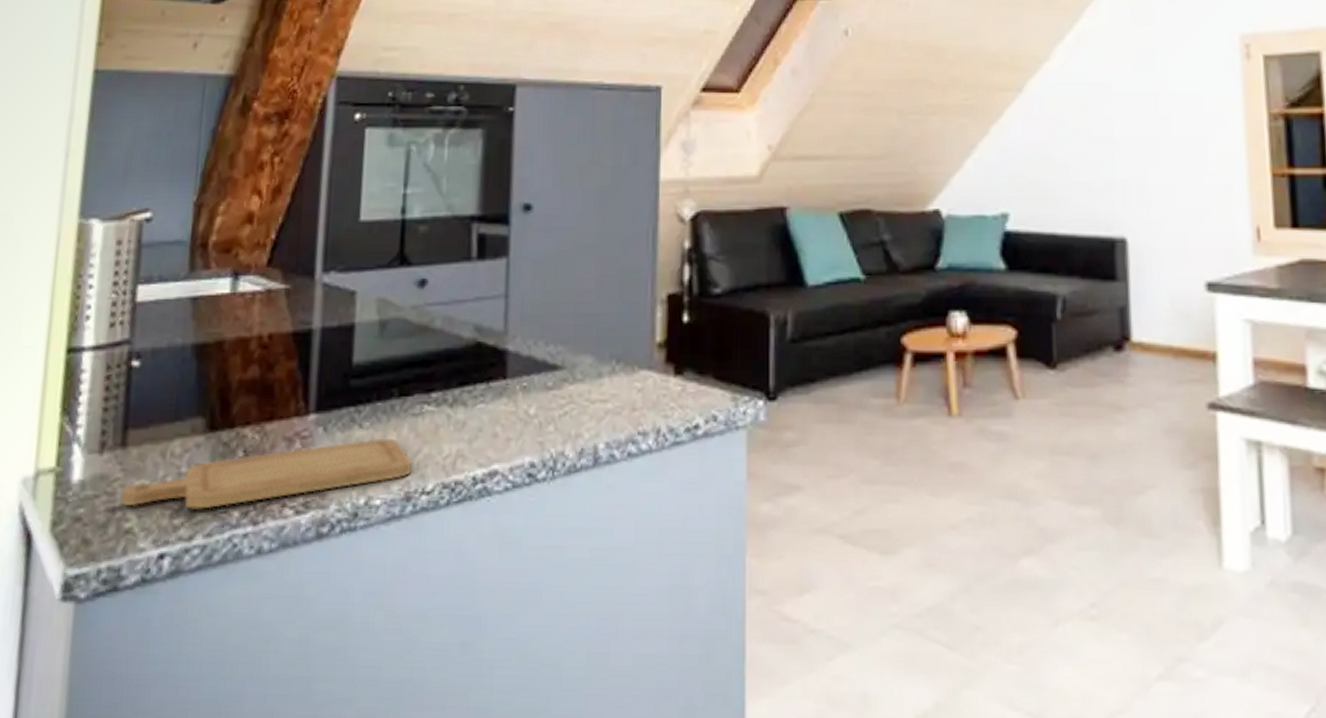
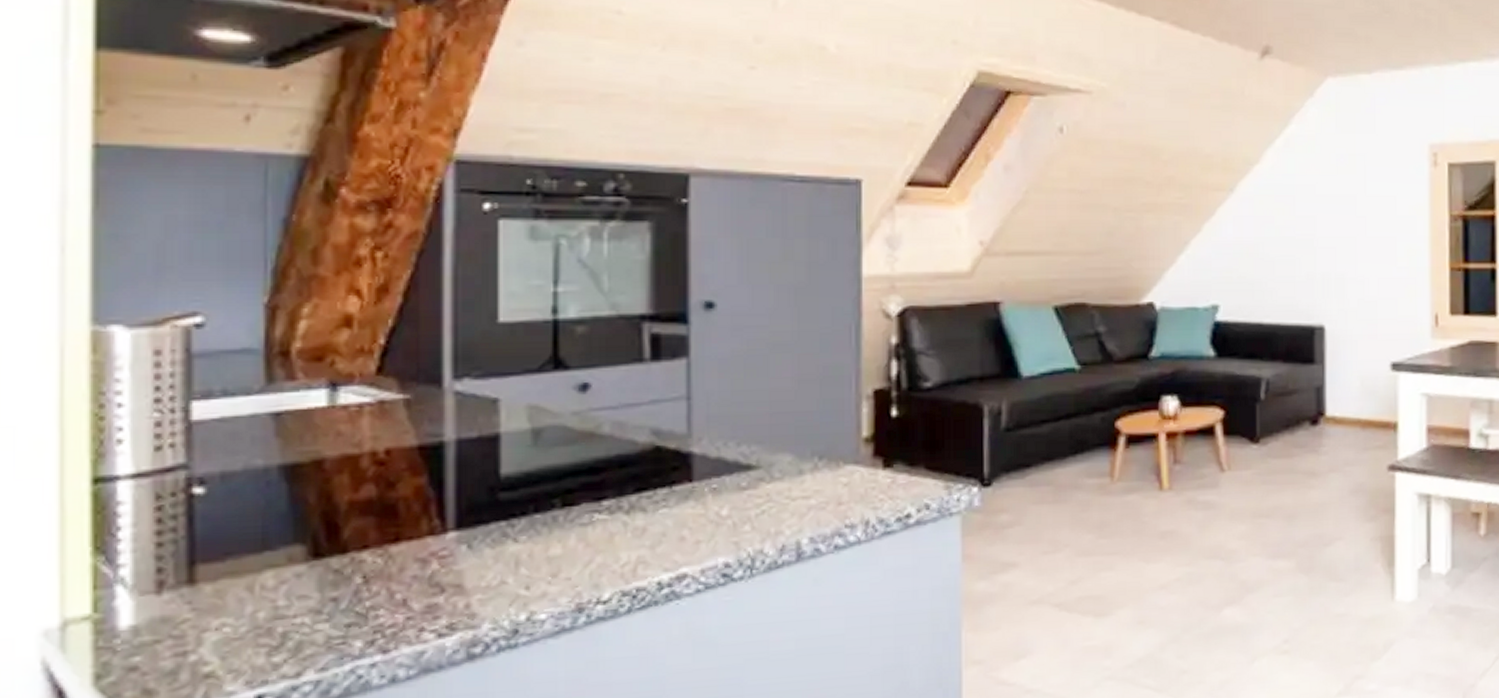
chopping board: present [121,437,413,509] -> none [196,550,583,648]

